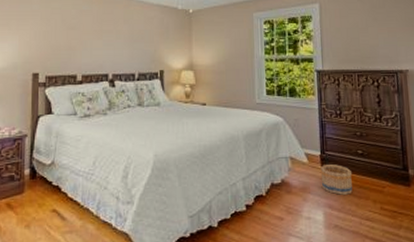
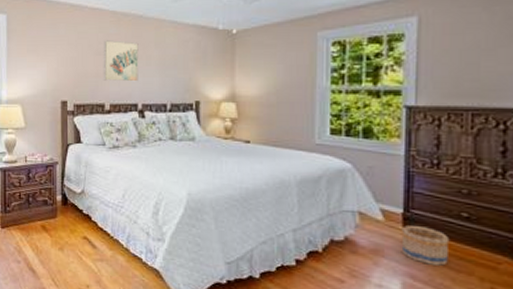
wall art: none [75,16,109,54] -> present [103,40,139,82]

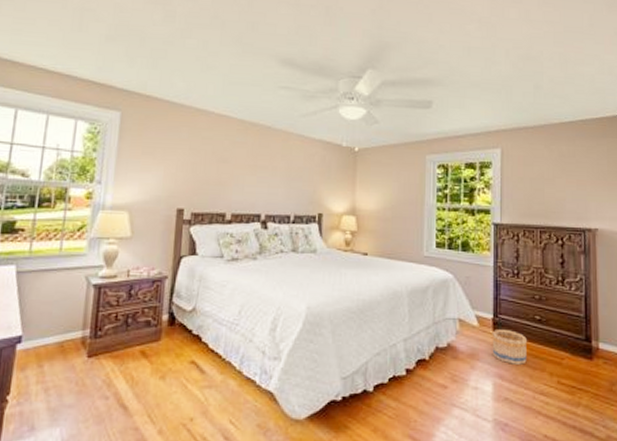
wall art: present [103,40,139,82] -> none [225,148,265,192]

